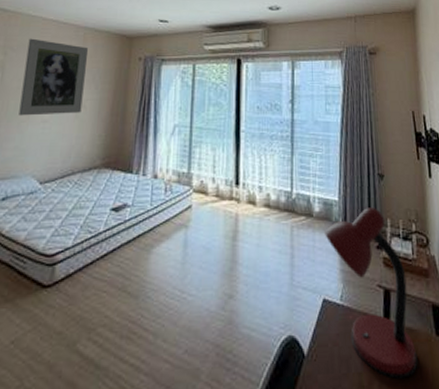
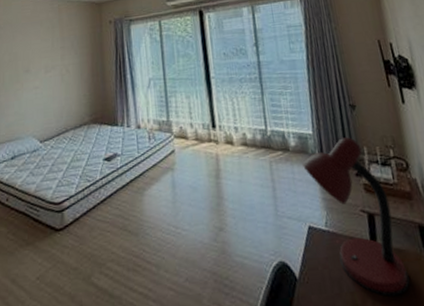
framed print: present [18,38,88,116] -> none [12,15,66,85]

